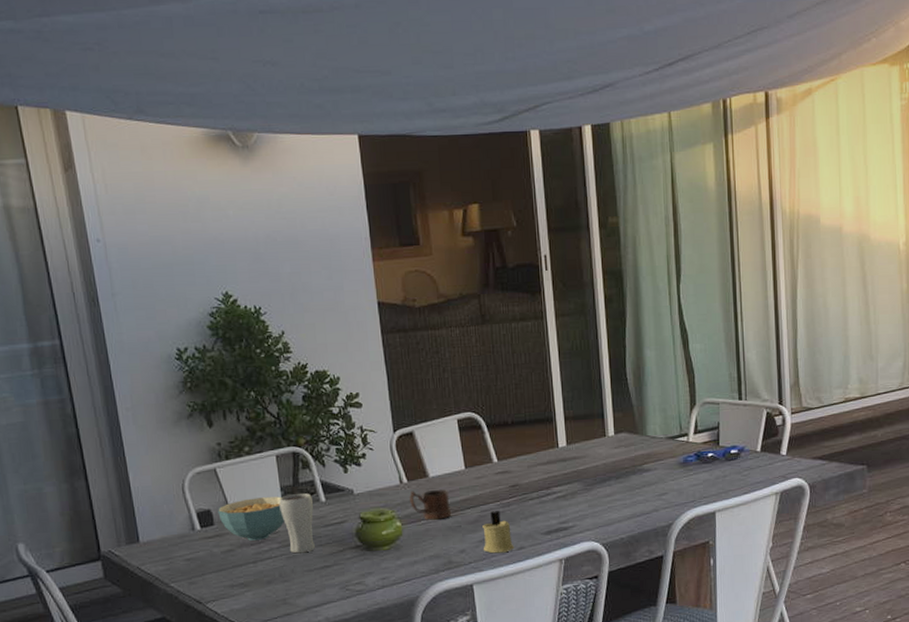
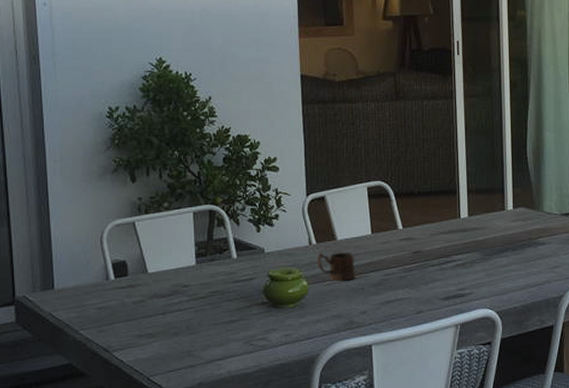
cereal bowl: present [218,496,285,541] -> none [133,251,196,293]
drinking glass: present [279,493,315,554] -> none [192,249,224,307]
candle: present [482,511,515,554] -> none [384,275,414,316]

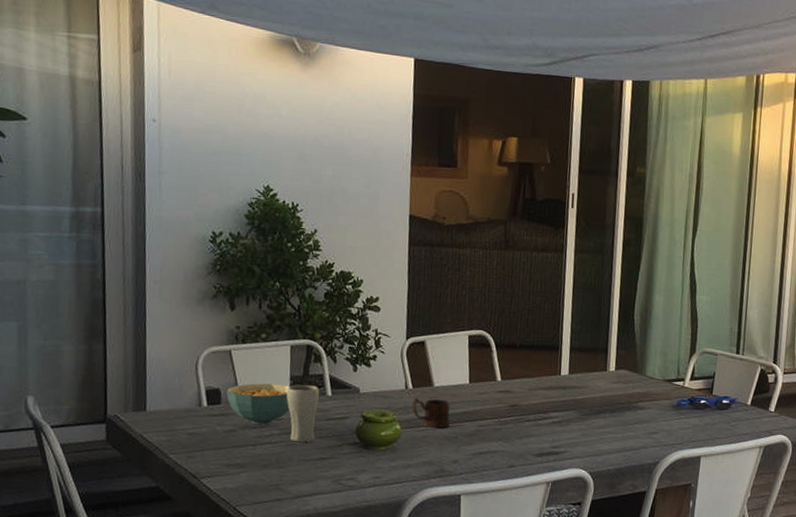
cereal bowl: none [133,251,196,293] -> present [226,383,290,425]
drinking glass: none [192,249,224,307] -> present [286,384,319,443]

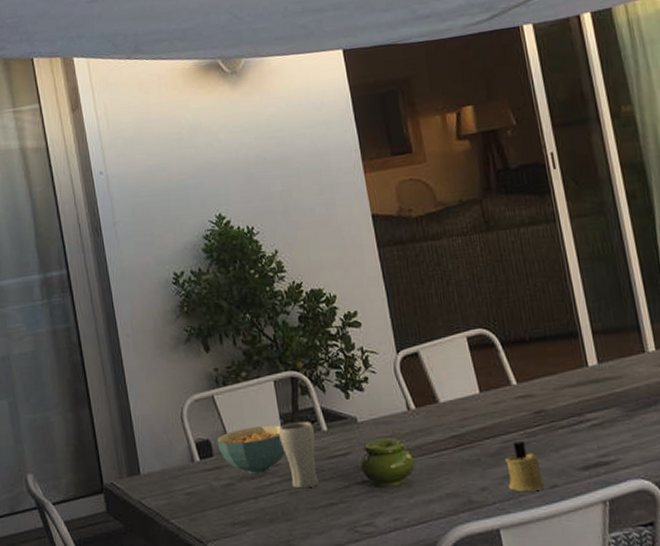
mug: present [412,397,451,428] -> none [419,416,469,452]
candle: none [476,427,506,469] -> present [505,441,546,493]

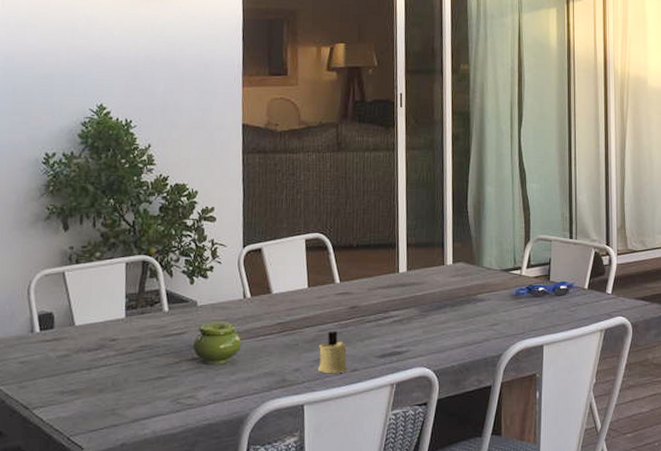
cereal bowl: present [217,425,285,474] -> none [60,304,125,347]
drinking glass: present [278,421,318,489] -> none [122,301,156,363]

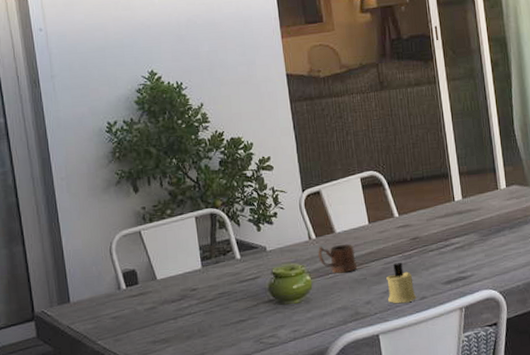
mug: none [251,306,291,337] -> present [318,243,358,274]

